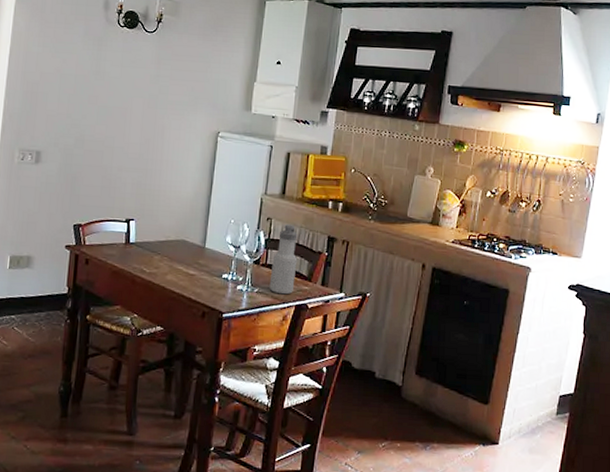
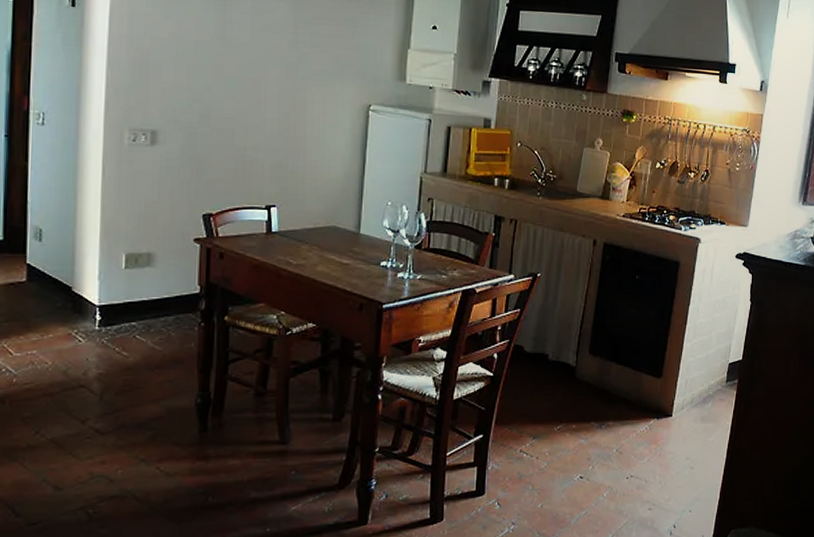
water bottle: present [269,224,298,295] -> none [433,205,463,280]

